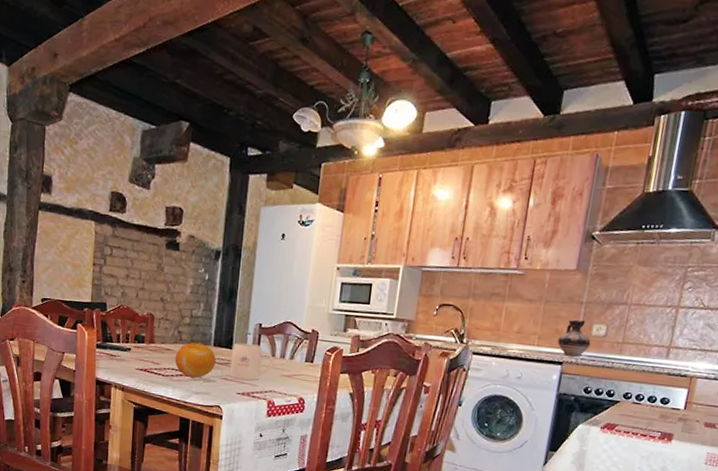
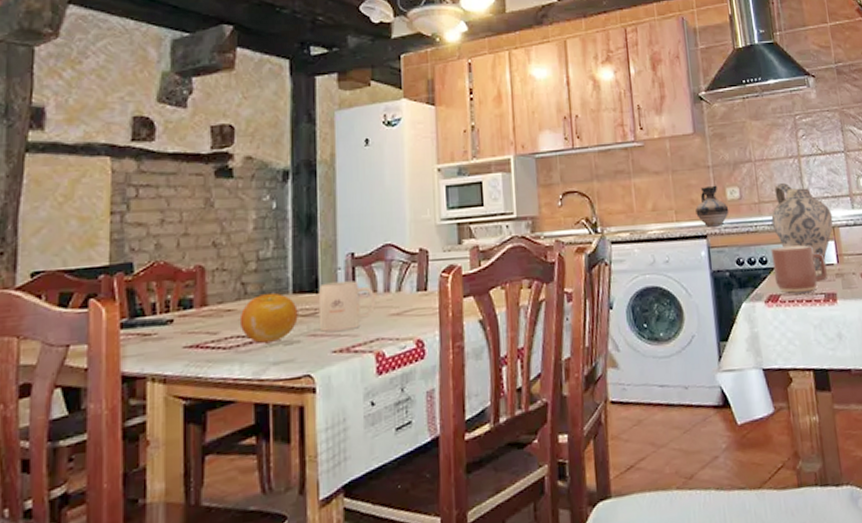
mug: none [616,384,673,428] -> present [771,245,827,293]
ceramic jug: none [629,328,695,412] -> present [771,182,833,271]

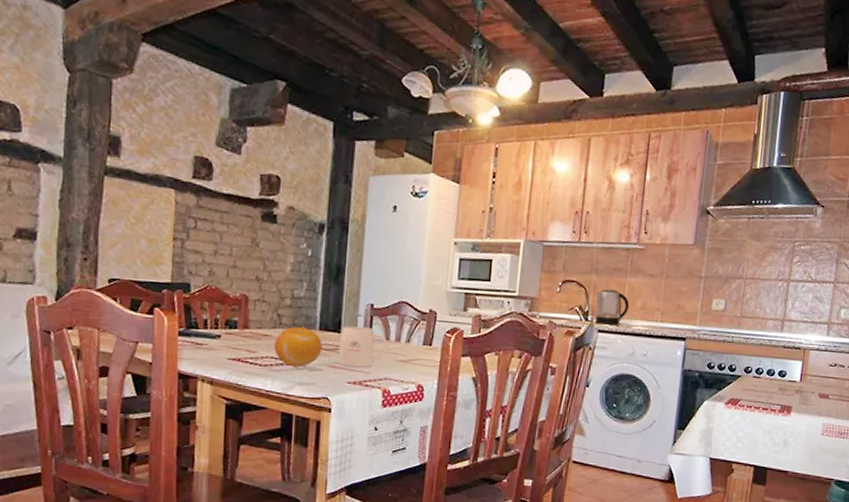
kettle: none [602,194,639,235] -> present [595,289,629,326]
ceramic jug: present [695,185,729,227] -> none [680,294,712,332]
ceramic jug: present [771,182,833,271] -> none [748,301,807,385]
mug: present [771,245,827,293] -> none [739,358,790,401]

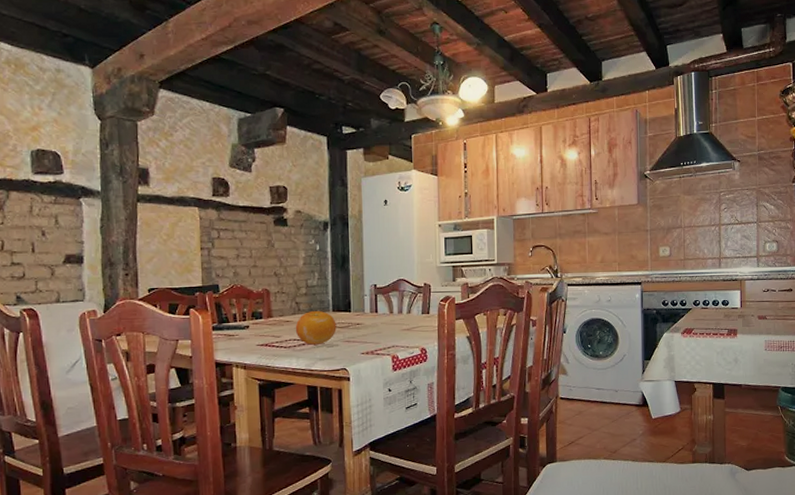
mug: present [338,325,388,368] -> none [350,304,393,340]
kettle: present [595,289,629,326] -> none [562,249,590,279]

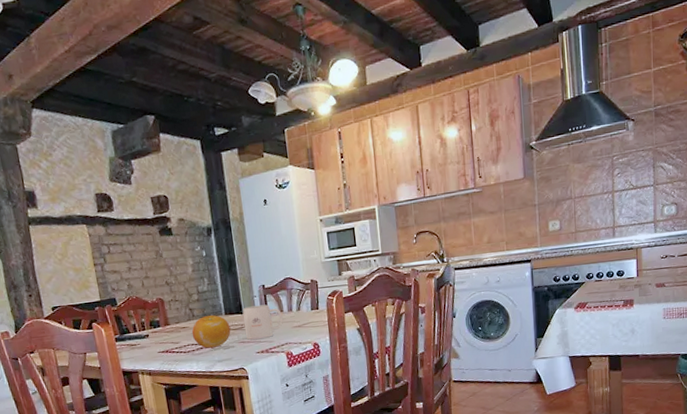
mug: none [350,304,393,340] -> present [242,304,284,340]

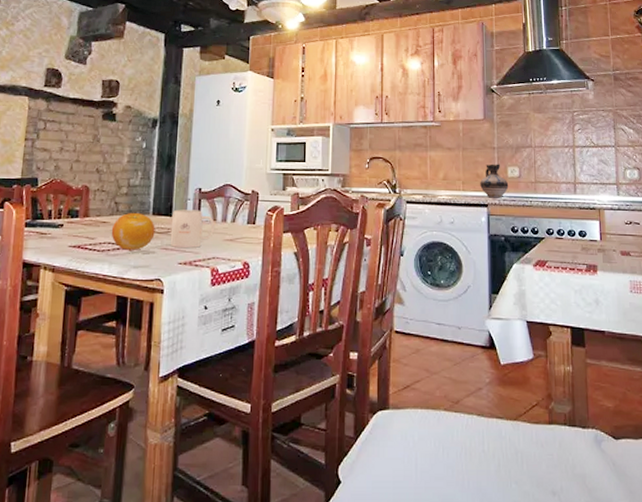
ceramic jug: none [523,220,550,254] -> present [480,163,509,198]

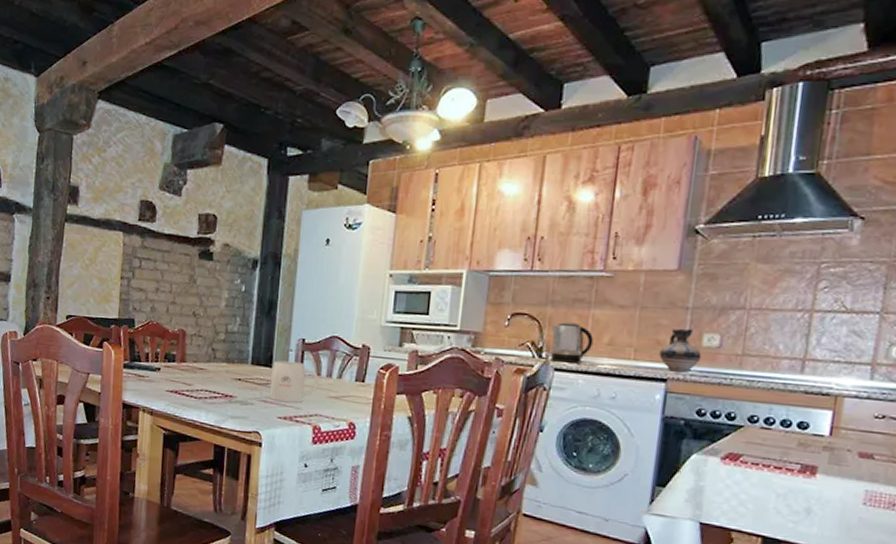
fruit: present [111,213,155,250] -> none [208,361,254,400]
kettle: none [402,163,432,196] -> present [550,322,593,364]

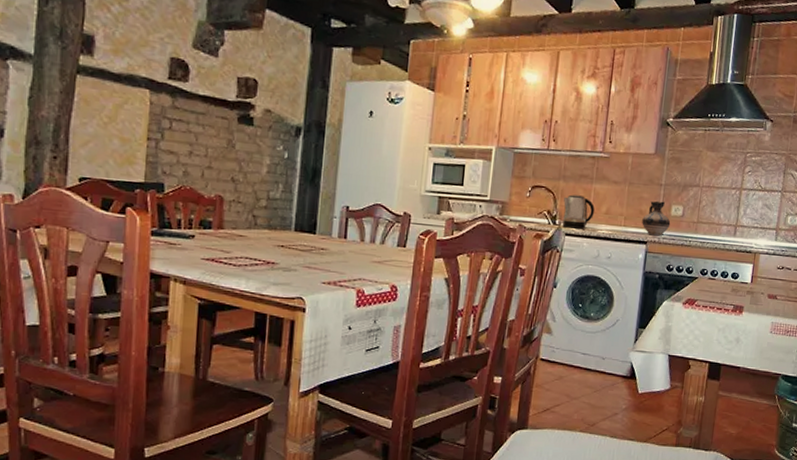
mug: present [269,360,319,403] -> none [313,227,363,269]

